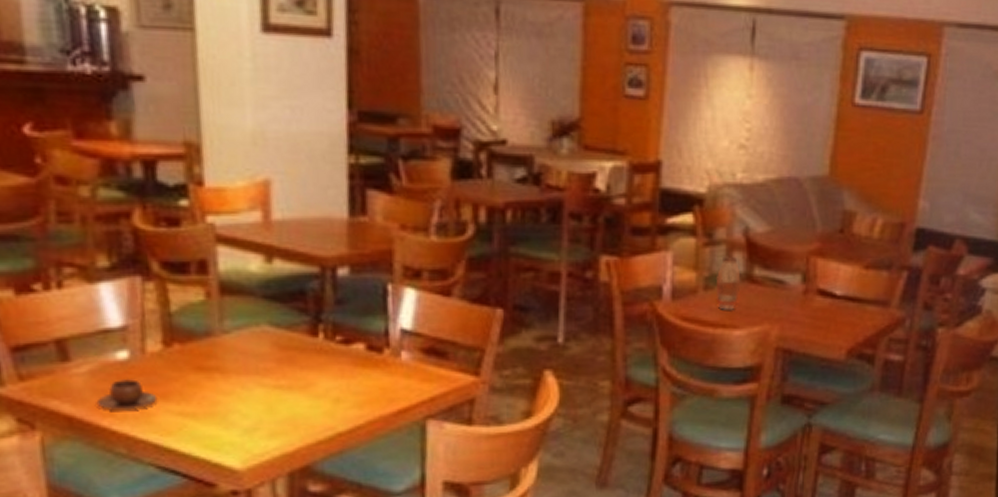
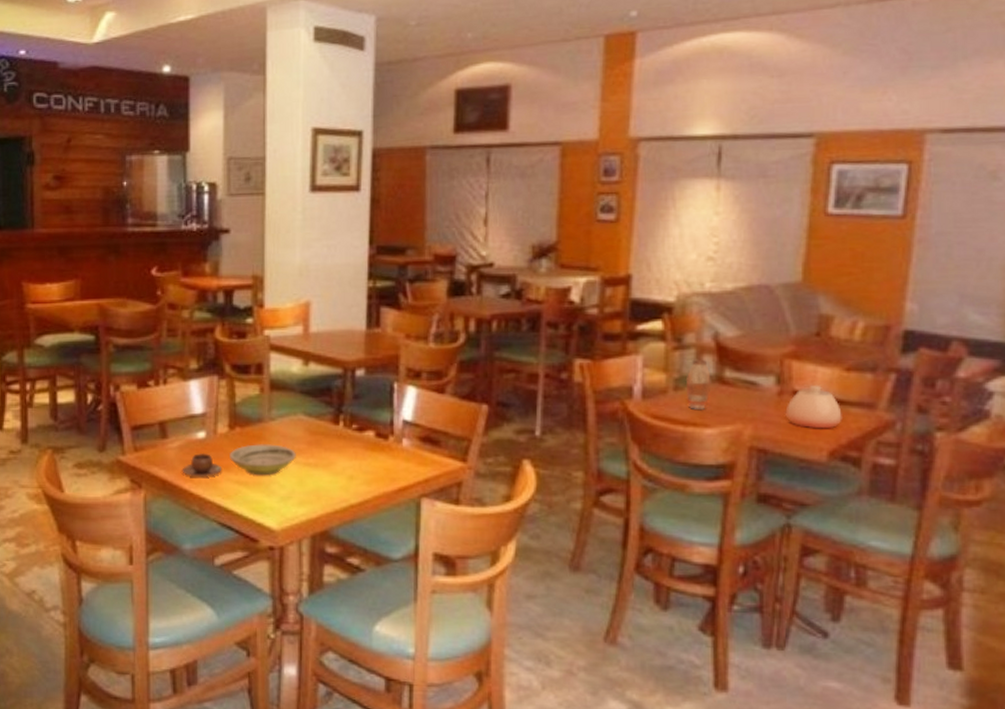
saucer: none [167,364,262,404] -> present [230,444,296,476]
sugar bowl: none [809,283,860,328] -> present [785,385,842,429]

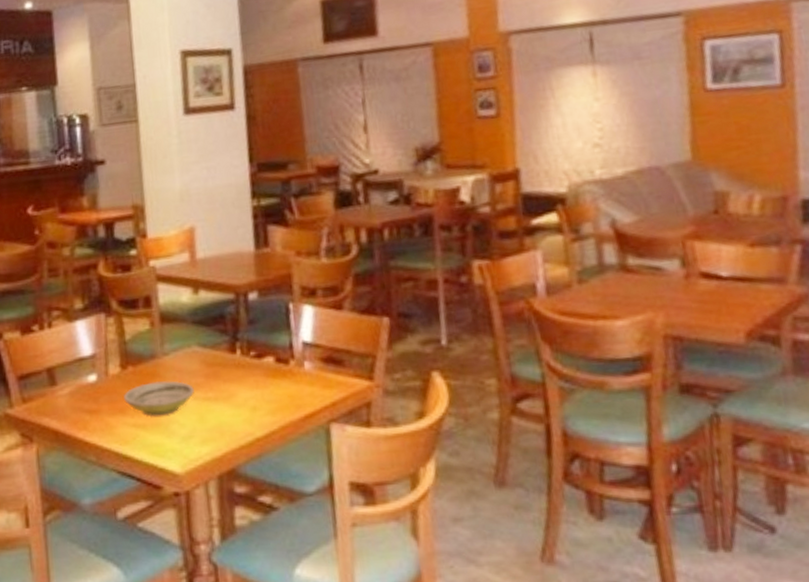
teacup: present [182,454,222,477] -> none [74,398,118,424]
vase: present [687,359,711,409] -> none [589,249,616,302]
sugar bowl: present [785,385,842,429] -> none [694,264,754,310]

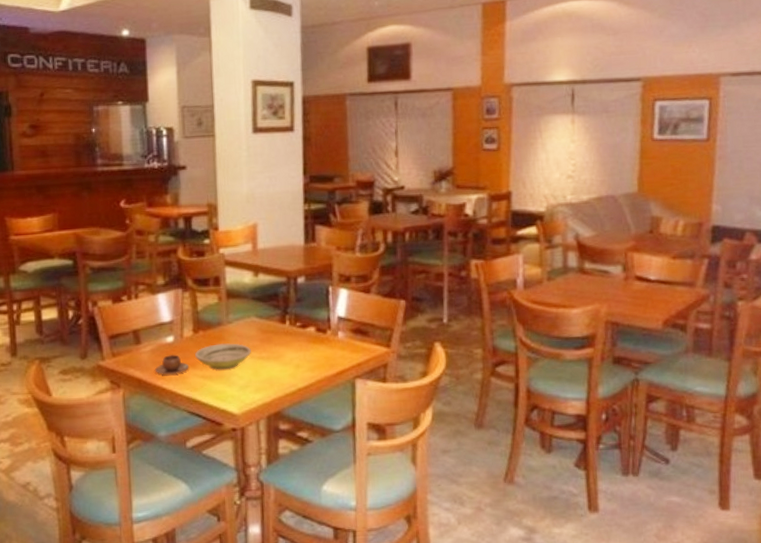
teacup: none [74,398,118,424] -> present [154,355,189,375]

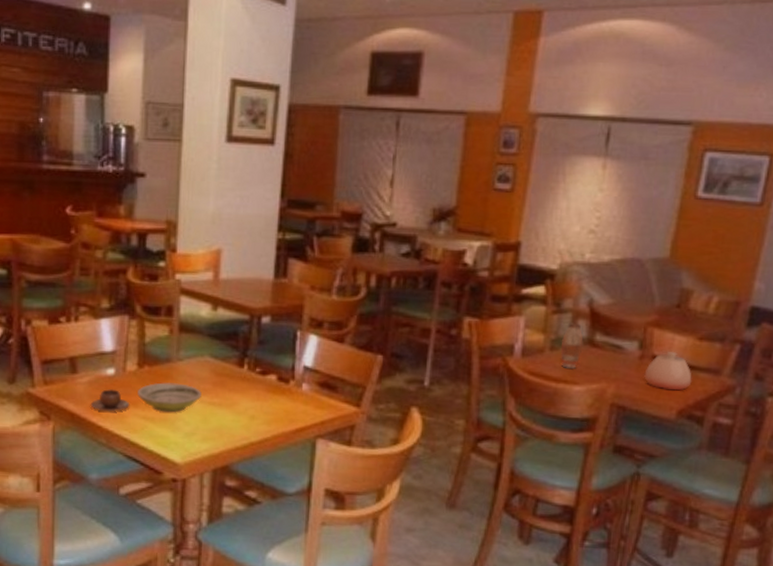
vase: none [557,255,575,295] -> present [561,323,584,369]
sugar bowl: none [630,270,672,304] -> present [644,351,692,391]

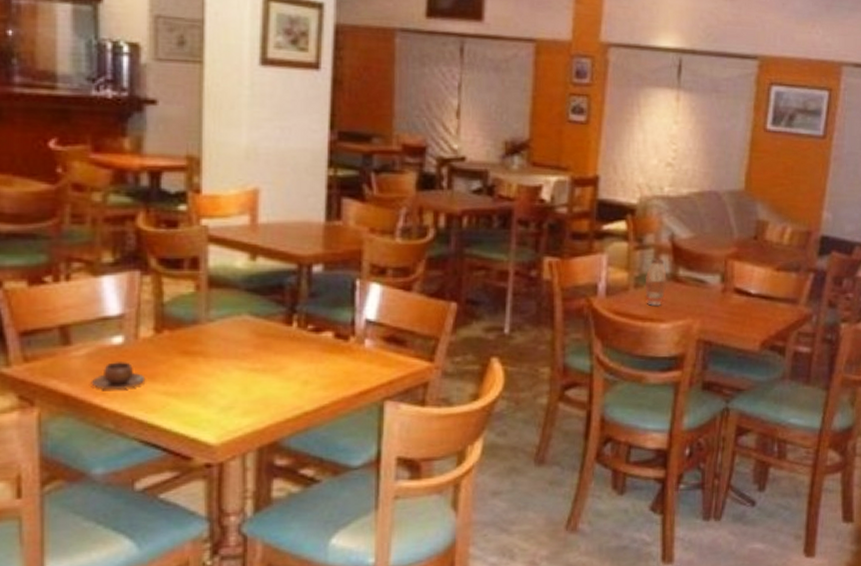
saucer: present [137,382,202,413] -> none [155,349,240,385]
sugar bowl: present [644,351,692,391] -> none [727,283,772,322]

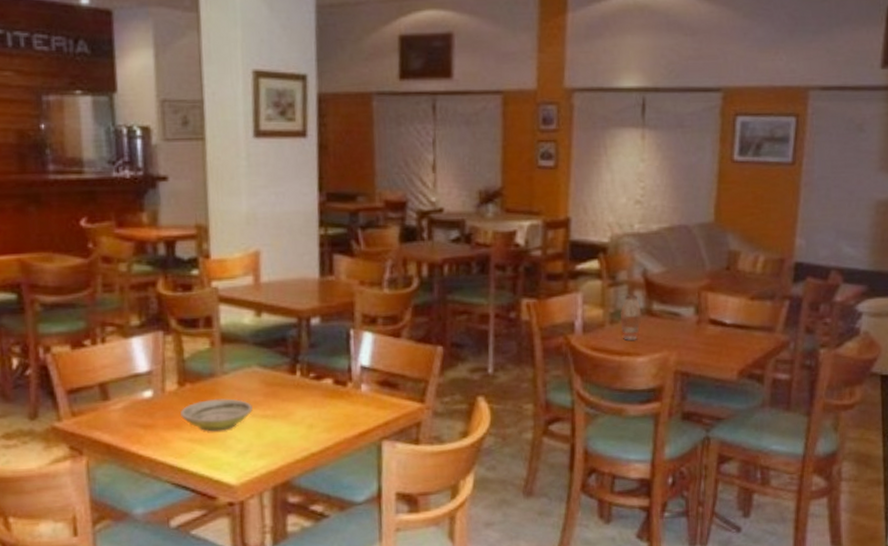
teacup: present [91,362,146,390] -> none [128,413,173,439]
saucer: none [155,349,240,385] -> present [180,398,253,432]

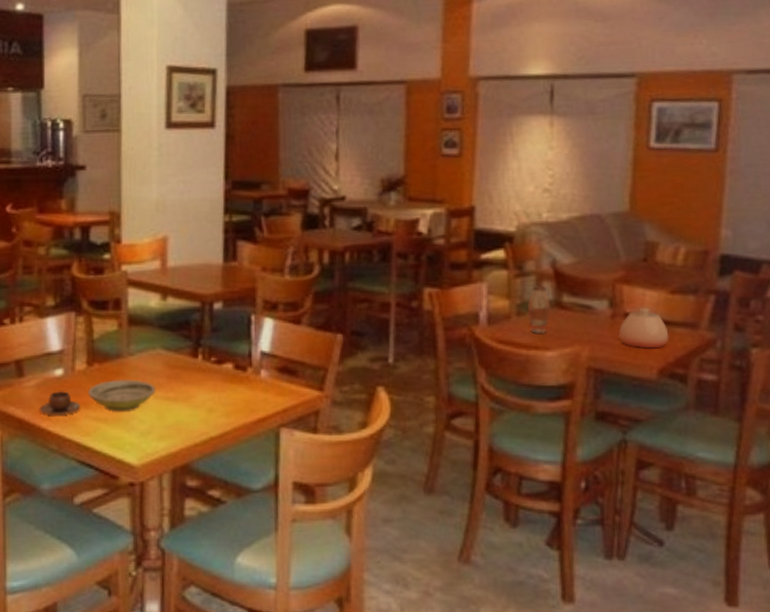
teacup: none [128,413,173,439] -> present [39,391,81,415]
sugar bowl: none [703,313,749,352] -> present [618,307,669,349]

